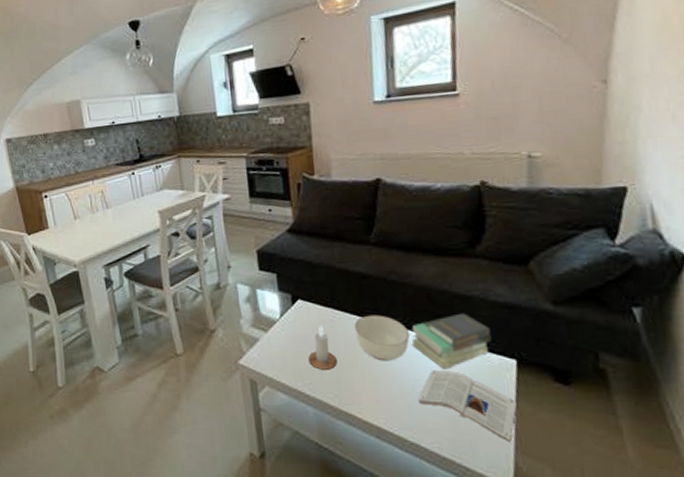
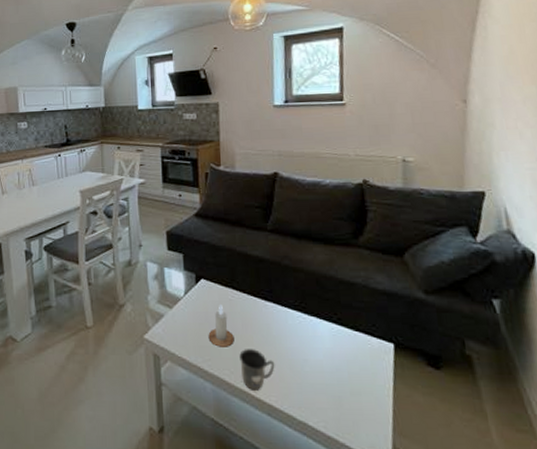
mug: none [343,371,383,413] -> present [239,349,275,390]
bowl: present [354,315,411,361] -> none [251,296,301,341]
books: present [411,313,492,369] -> none [301,298,372,350]
magazine: present [418,369,517,441] -> none [306,350,394,422]

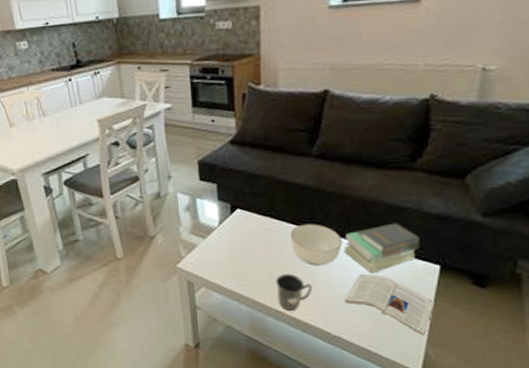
candle: present [208,305,234,347] -> none [244,233,271,273]
bowl: none [251,296,301,341] -> present [290,224,343,266]
books: none [301,298,372,350] -> present [343,223,420,273]
magazine: none [306,350,394,422] -> present [344,273,434,335]

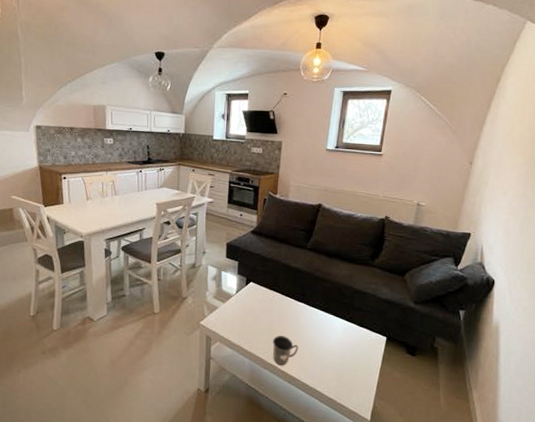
bowl: present [290,224,343,266] -> none [286,298,323,331]
books: present [343,223,420,273] -> none [322,303,374,340]
magazine: present [344,273,434,335] -> none [320,339,381,390]

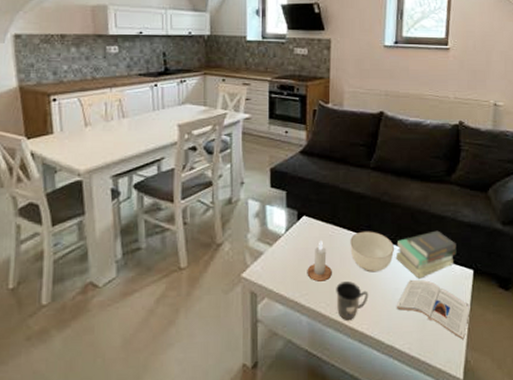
candle: none [251,302,271,334] -> present [307,240,332,282]
bowl: none [286,298,323,331] -> present [350,231,395,273]
magazine: none [320,339,381,390] -> present [396,279,470,339]
books: none [322,303,374,340] -> present [395,230,457,279]

